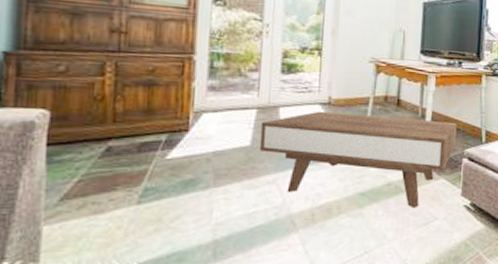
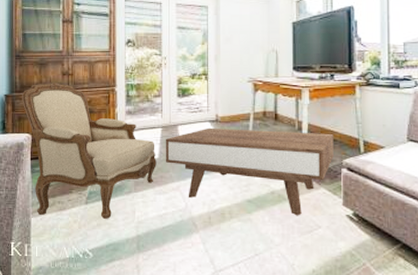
armchair: none [35,40,248,222] -> present [22,83,157,219]

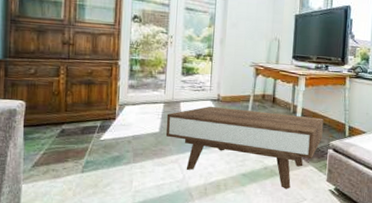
armchair: present [22,83,157,219] -> none [16,51,157,188]

